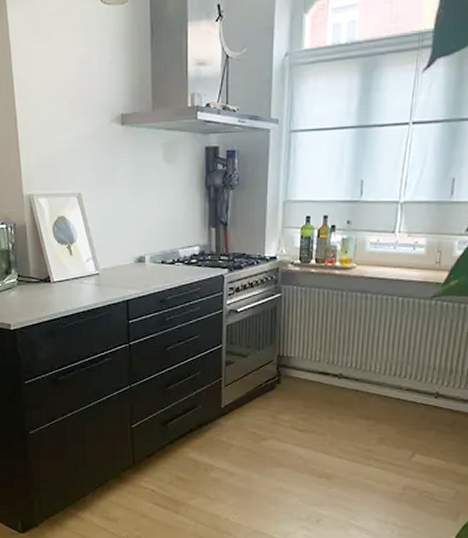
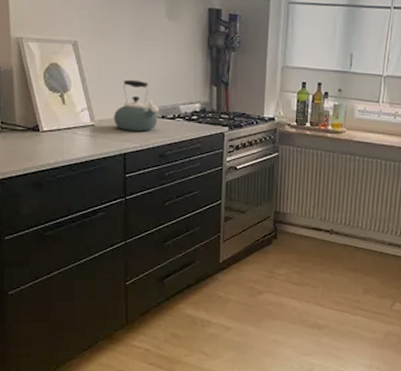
kettle: none [117,226,159,278] -> present [114,79,159,132]

